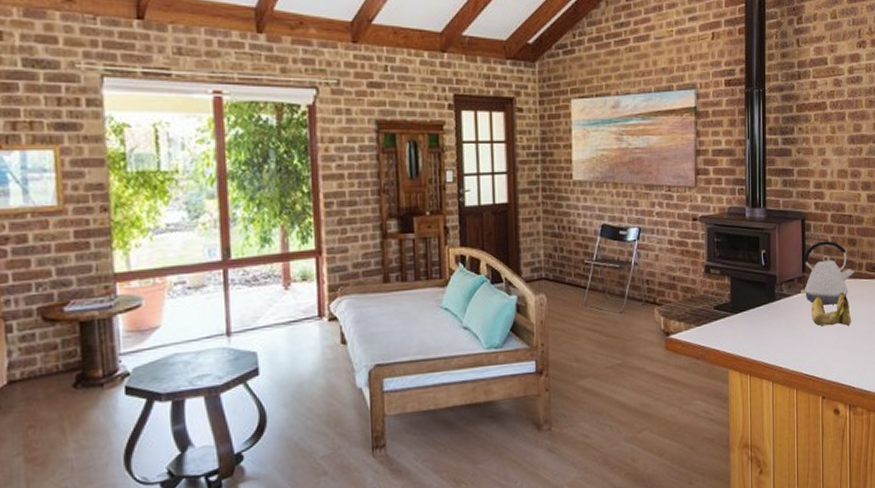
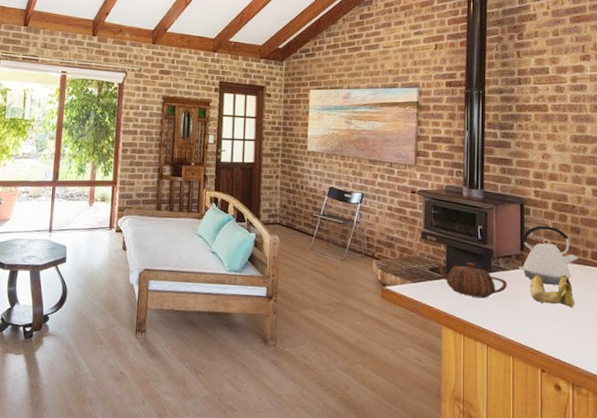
teapot: none [718,293,790,332] -> present [434,261,507,298]

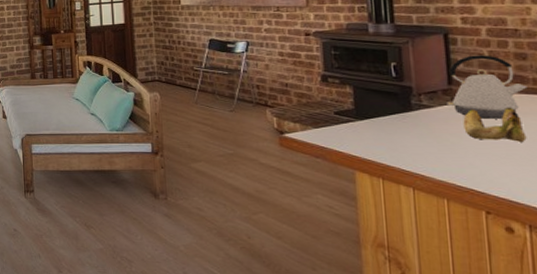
teapot: present [434,261,507,298] -> none [339,102,434,138]

